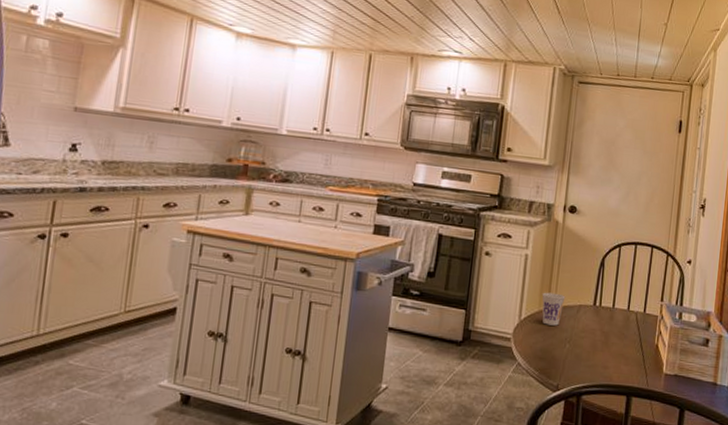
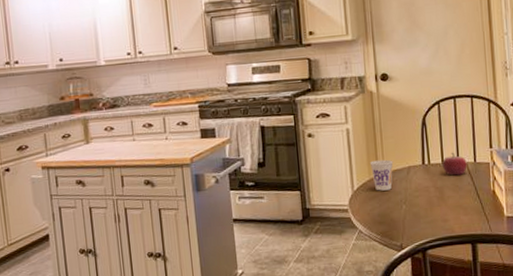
fruit: none [612,298,637,323] -> present [442,152,467,176]

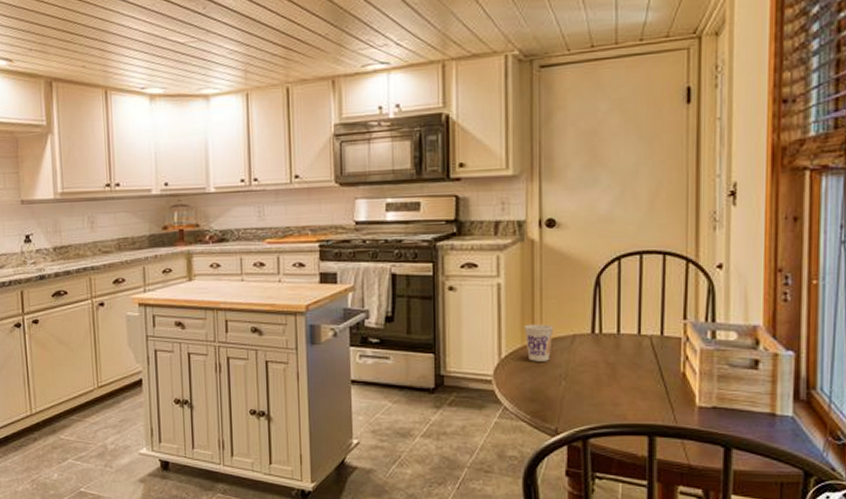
fruit: present [442,152,467,176] -> none [617,321,651,350]

